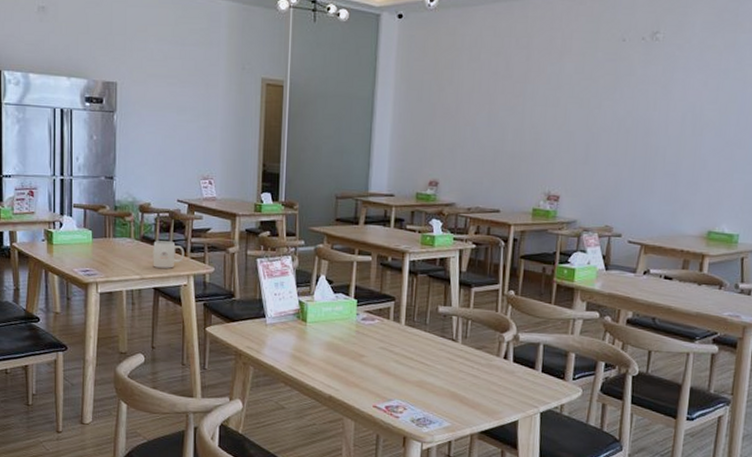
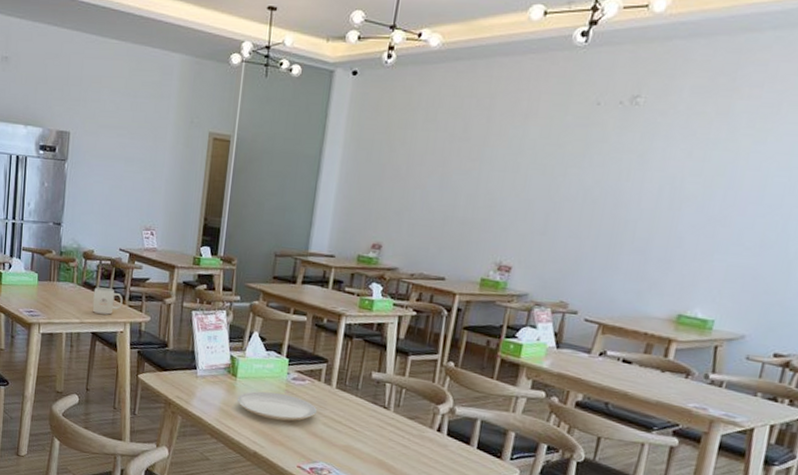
plate: none [308,334,389,363] -> present [237,391,318,422]

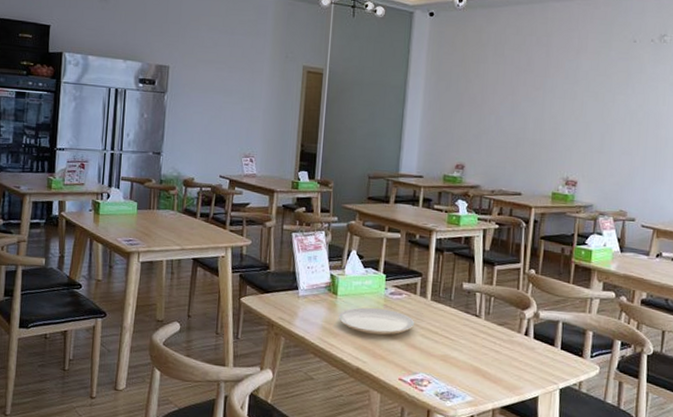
mug: present [92,287,123,315] -> none [193,213,224,240]

